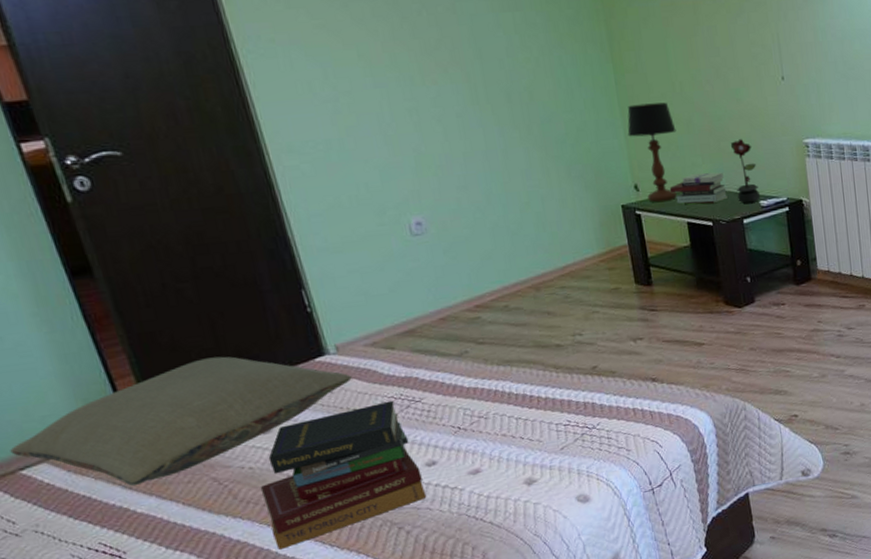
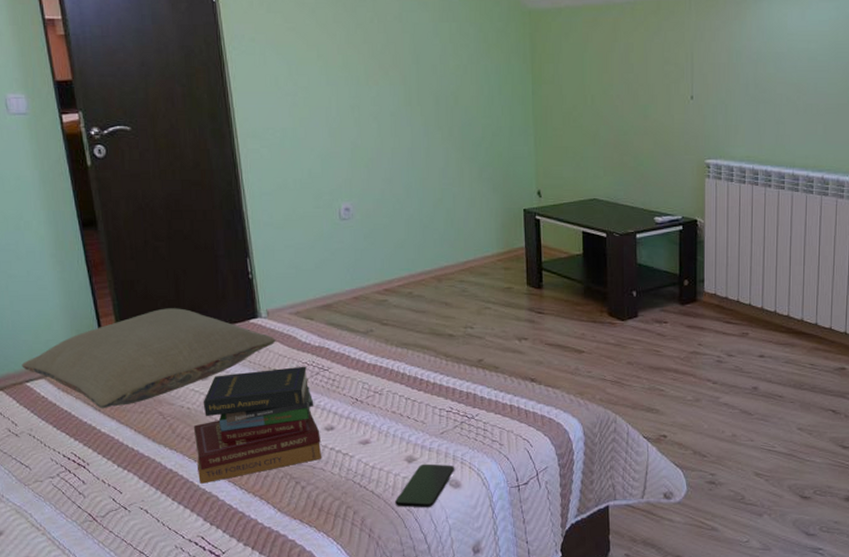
smartphone: none [518,479,582,533] -> present [395,463,455,508]
table lamp: present [627,102,677,203] -> none [537,114,583,210]
books: present [669,172,728,205] -> none [570,184,624,216]
decorative plant: present [730,139,761,204] -> none [632,155,656,218]

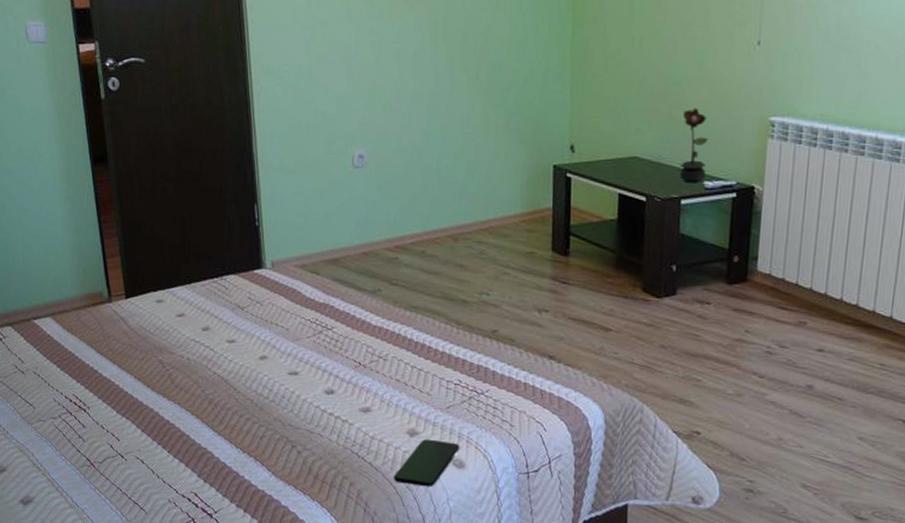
pillow: present [21,308,276,409] -> none [30,252,279,353]
books: present [193,366,322,484] -> none [192,323,321,439]
decorative plant: none [632,155,656,218] -> present [679,108,708,182]

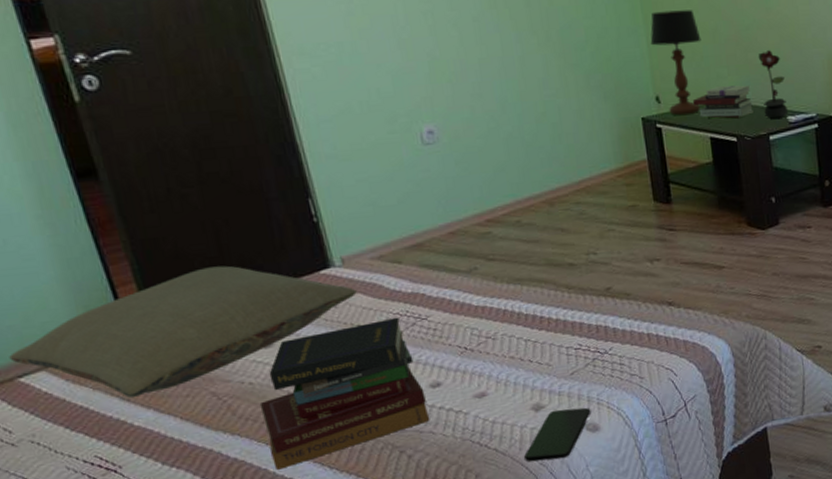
pillow: none [30,252,279,353] -> present [9,265,357,398]
books: none [192,323,321,439] -> present [259,317,430,470]
table lamp: none [574,58,627,168] -> present [650,10,702,116]
books: none [606,140,669,177] -> present [692,85,753,119]

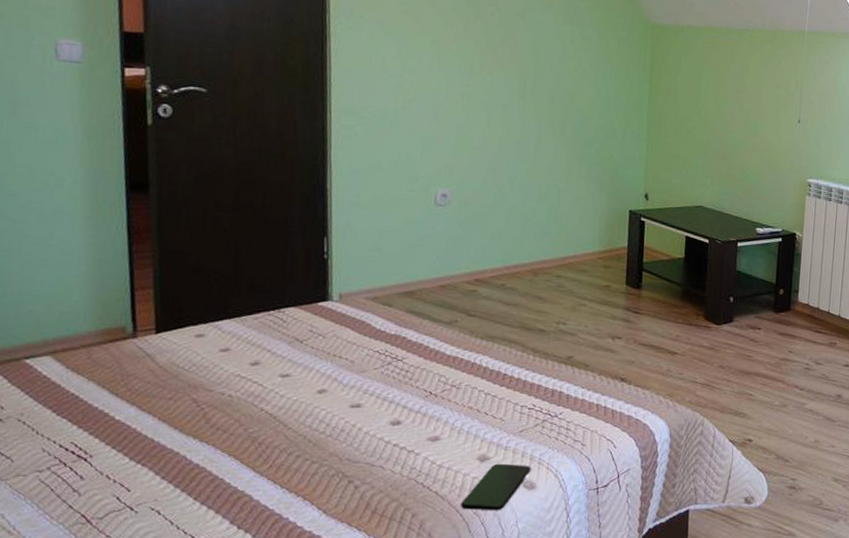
pillow: present [9,265,357,398] -> none [22,284,346,393]
books: present [259,317,430,470] -> none [231,354,384,481]
table lamp: present [650,10,702,116] -> none [649,122,694,214]
books: present [692,85,753,119] -> none [676,192,728,223]
decorative plant: present [758,50,789,119] -> none [737,169,759,229]

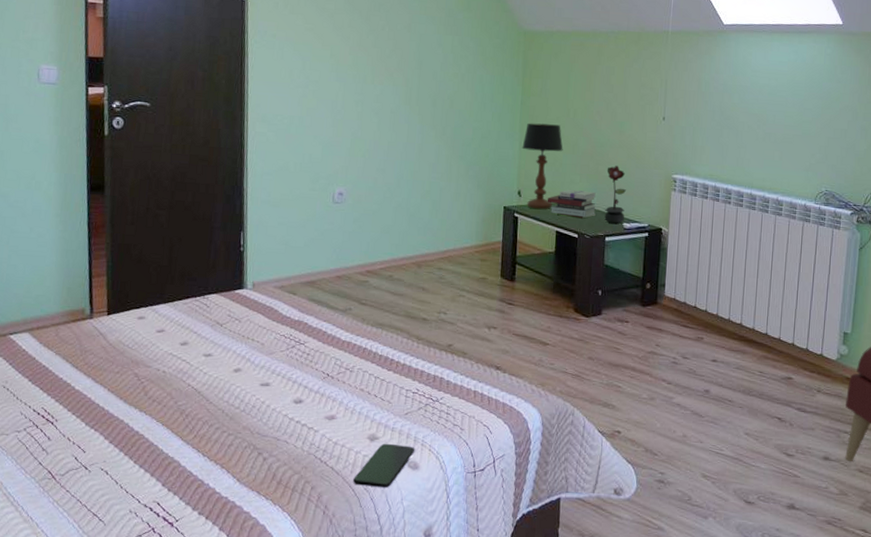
table lamp: none [649,122,694,214] -> present [522,123,563,210]
books: none [676,192,728,223] -> present [547,189,596,219]
decorative plant: none [737,169,759,229] -> present [604,166,626,224]

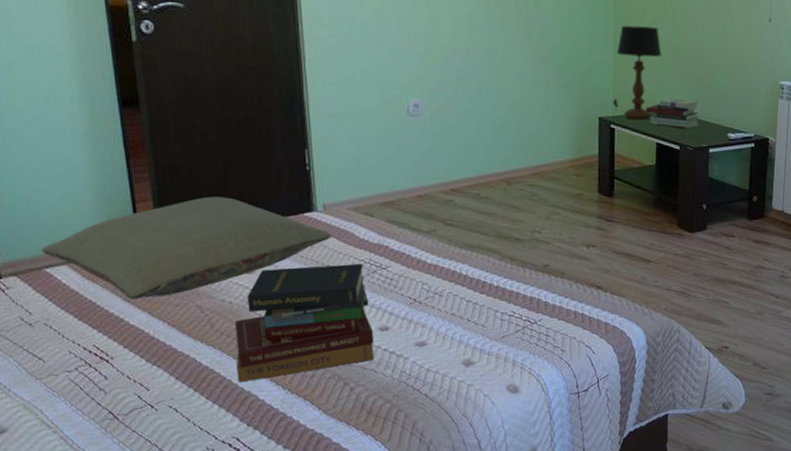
pillow: none [8,273,258,367] -> present [41,196,331,300]
books: none [163,338,289,448] -> present [234,263,375,382]
smartphone: present [353,443,415,489] -> none [450,368,514,413]
decorative plant: present [604,166,626,224] -> none [708,72,730,134]

